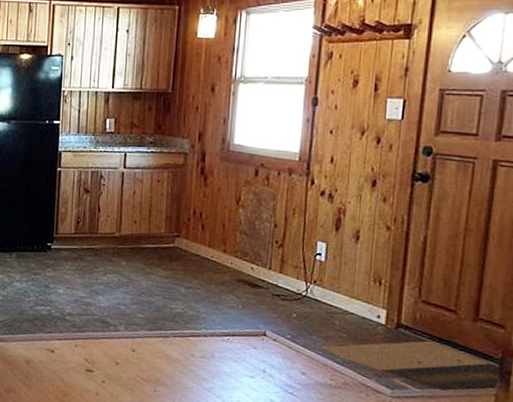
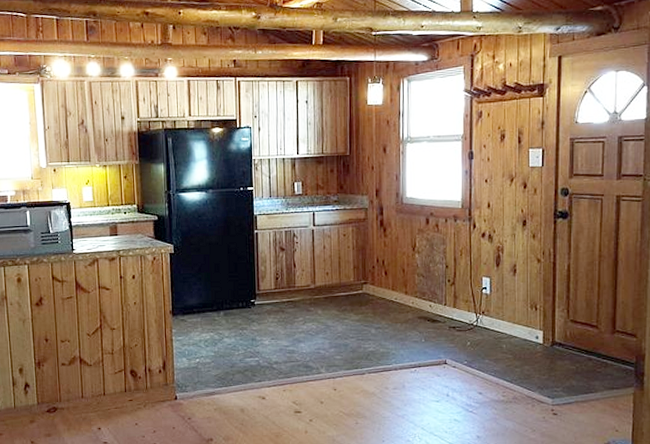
door mat: present [319,340,500,392] -> none [491,354,635,398]

